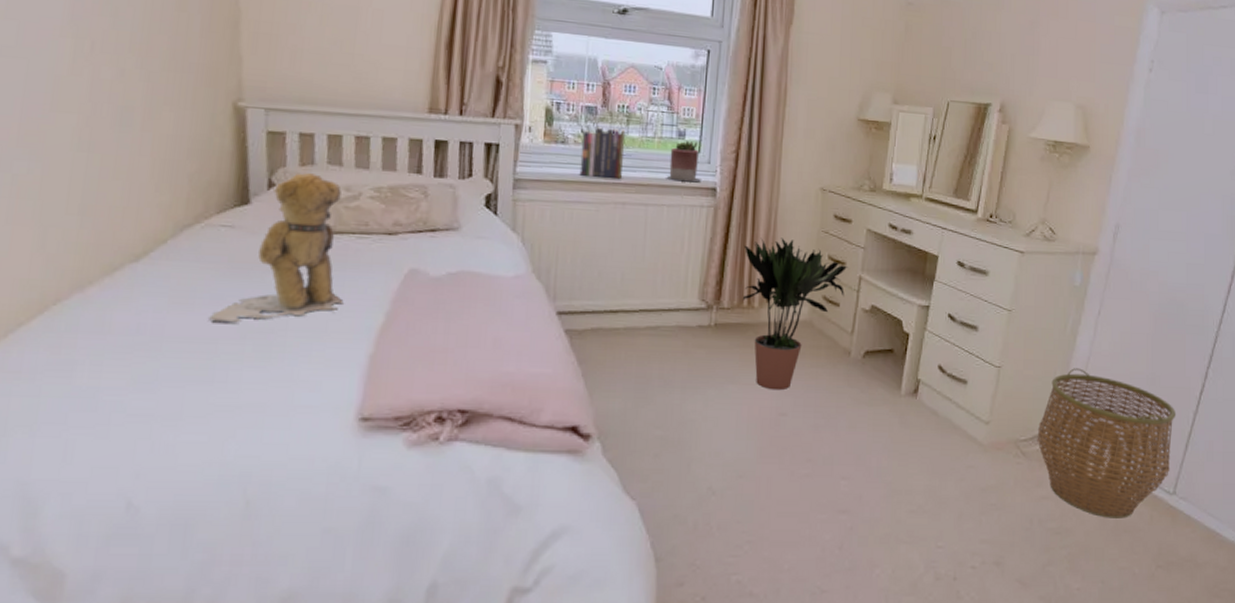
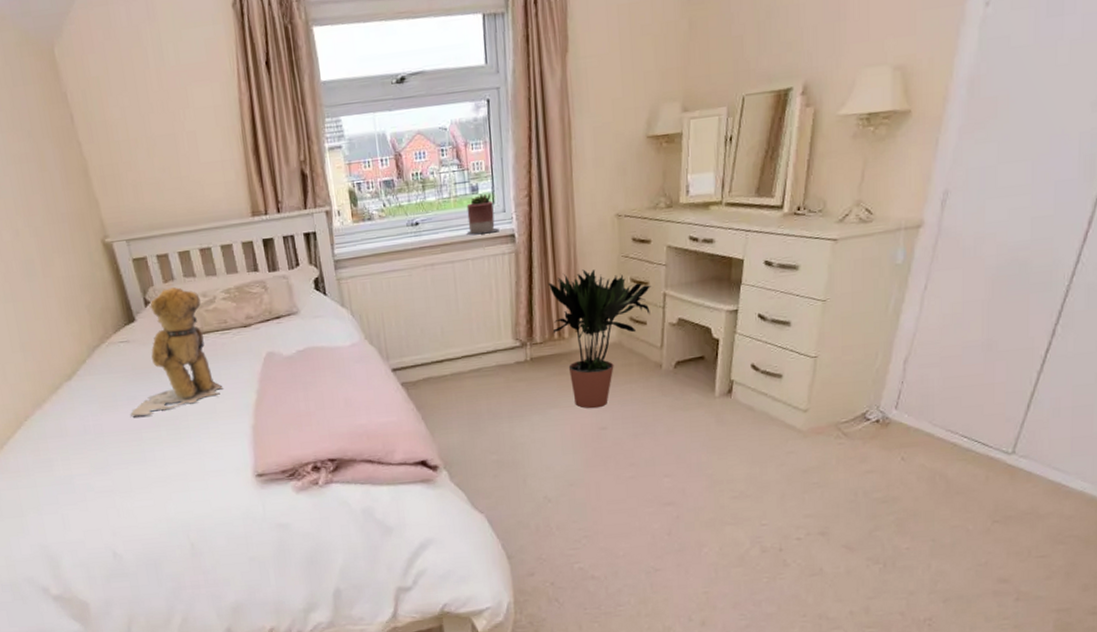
books: present [579,127,626,178] -> none [384,195,426,247]
basket: present [1037,368,1177,518] -> none [859,346,1017,483]

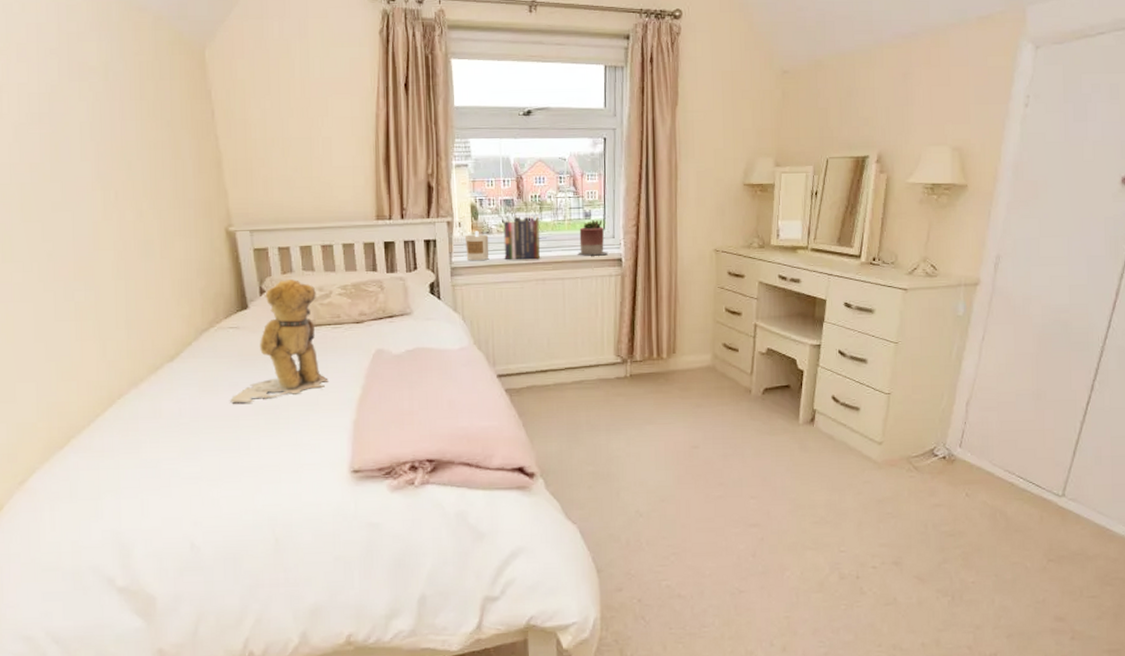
candle: none [346,218,373,251] -> present [465,231,489,261]
books: none [384,195,426,247] -> present [503,216,540,259]
potted plant: present [547,269,651,409] -> none [649,296,744,427]

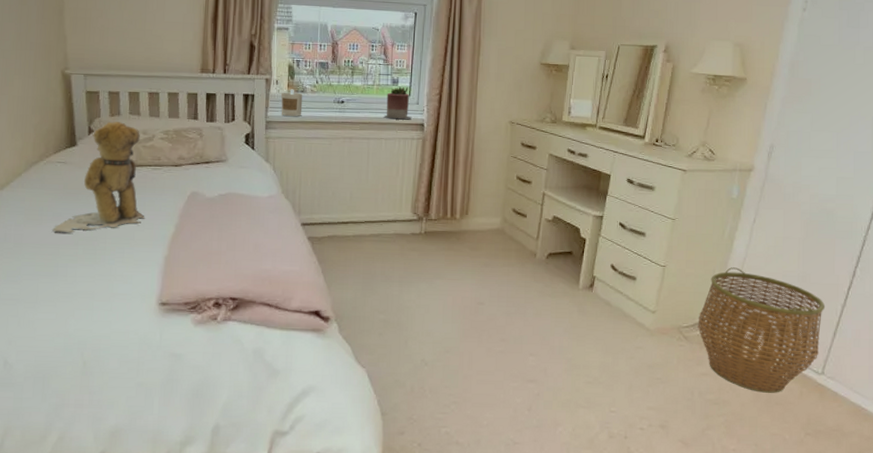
books: present [503,216,540,259] -> none [316,78,351,118]
basket: none [928,389,1063,520] -> present [697,267,826,393]

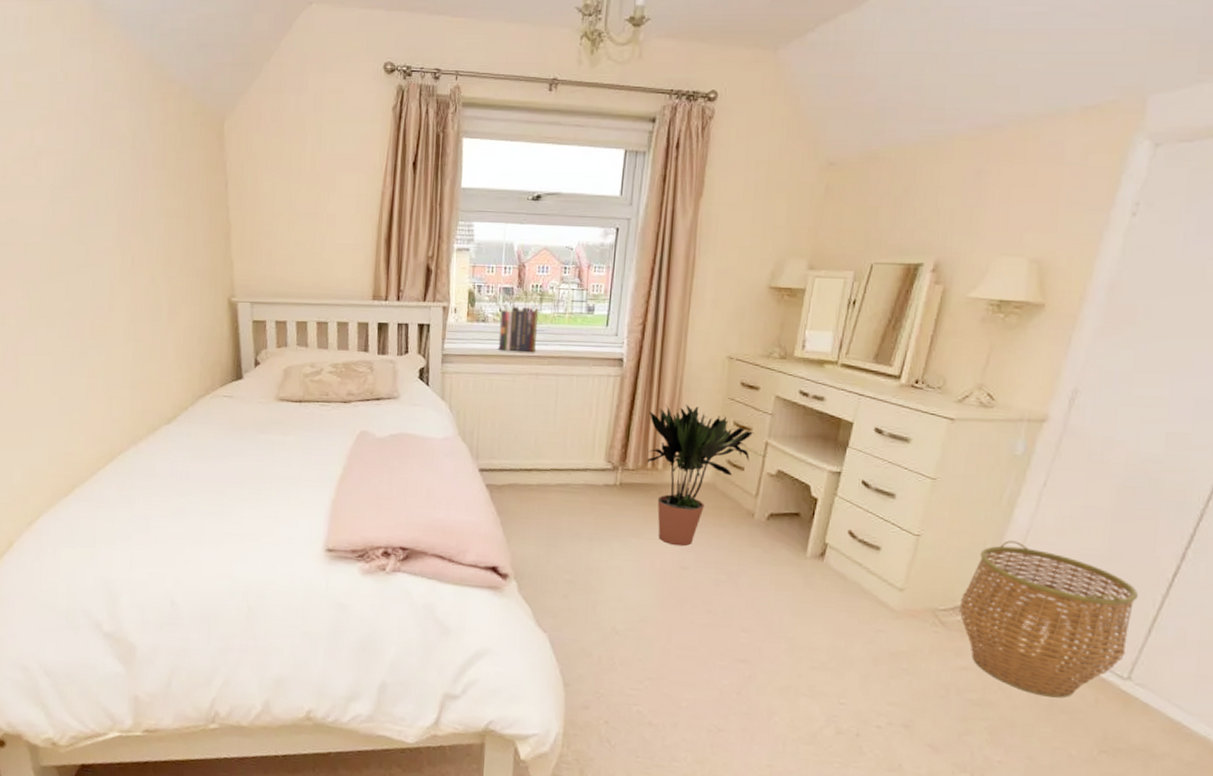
teddy bear: present [52,121,145,233] -> none [218,353,312,472]
candle: present [281,89,303,117] -> none [459,318,484,350]
books: none [316,78,351,118] -> present [498,306,539,352]
succulent planter: present [385,86,412,120] -> none [577,314,609,354]
potted plant: none [446,162,533,285] -> present [646,404,754,546]

